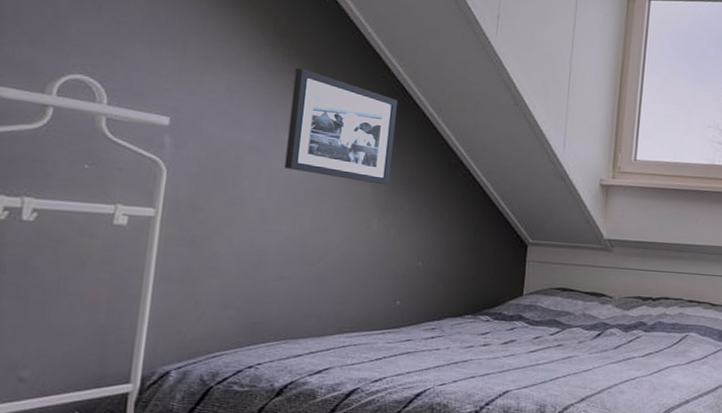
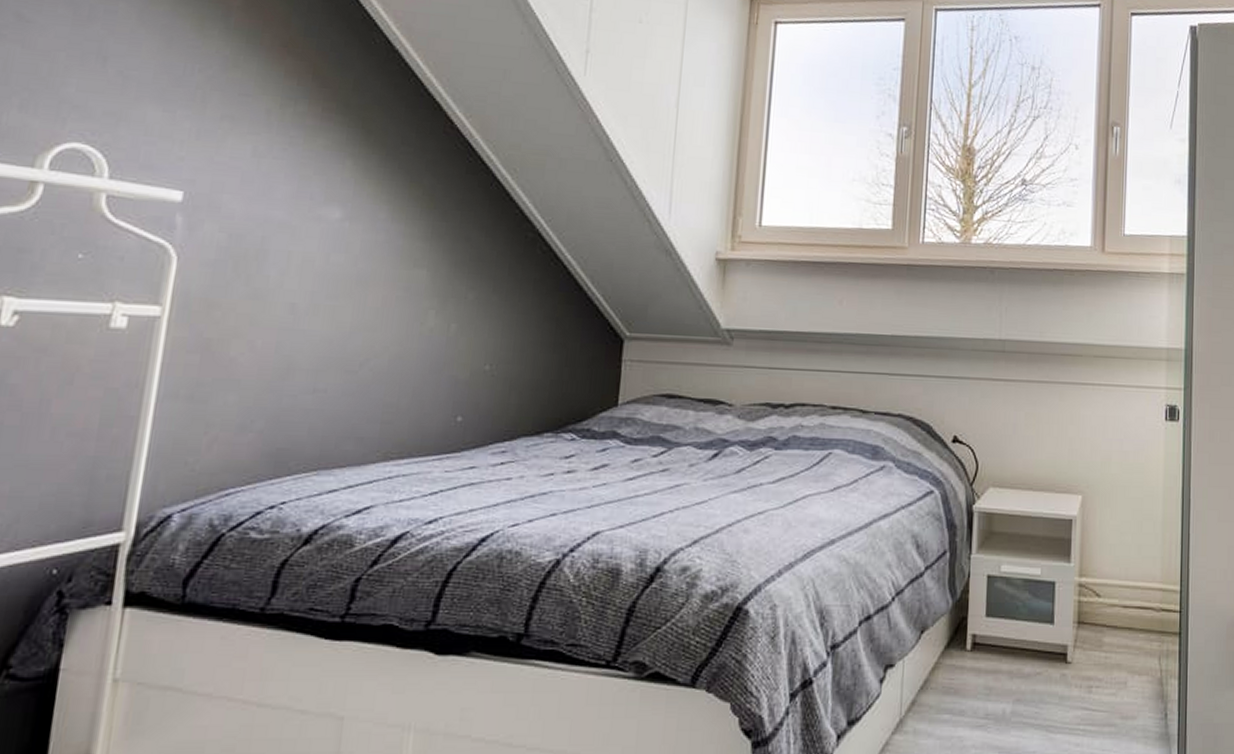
picture frame: present [284,67,397,185] -> none [320,124,462,268]

